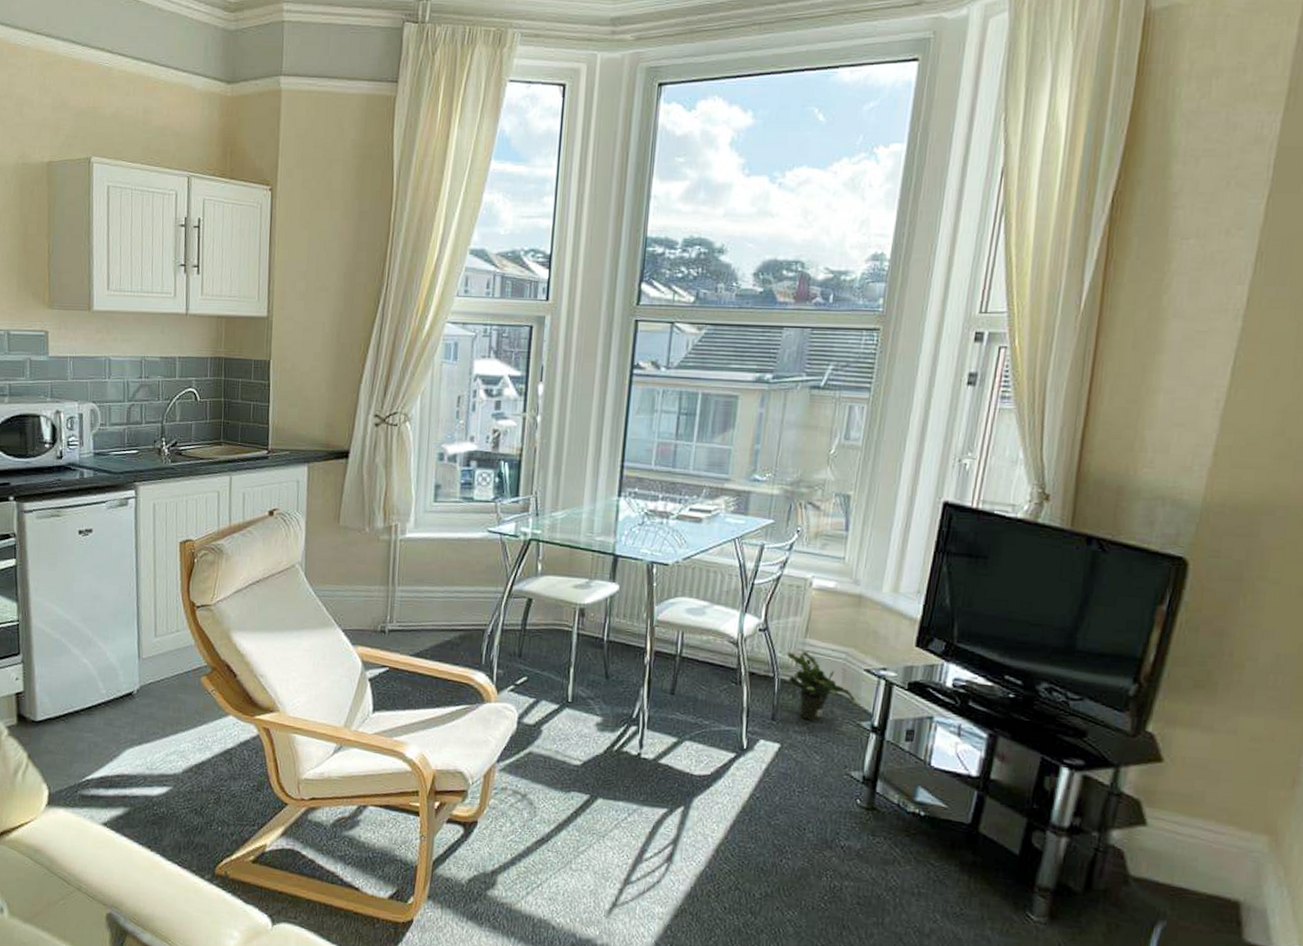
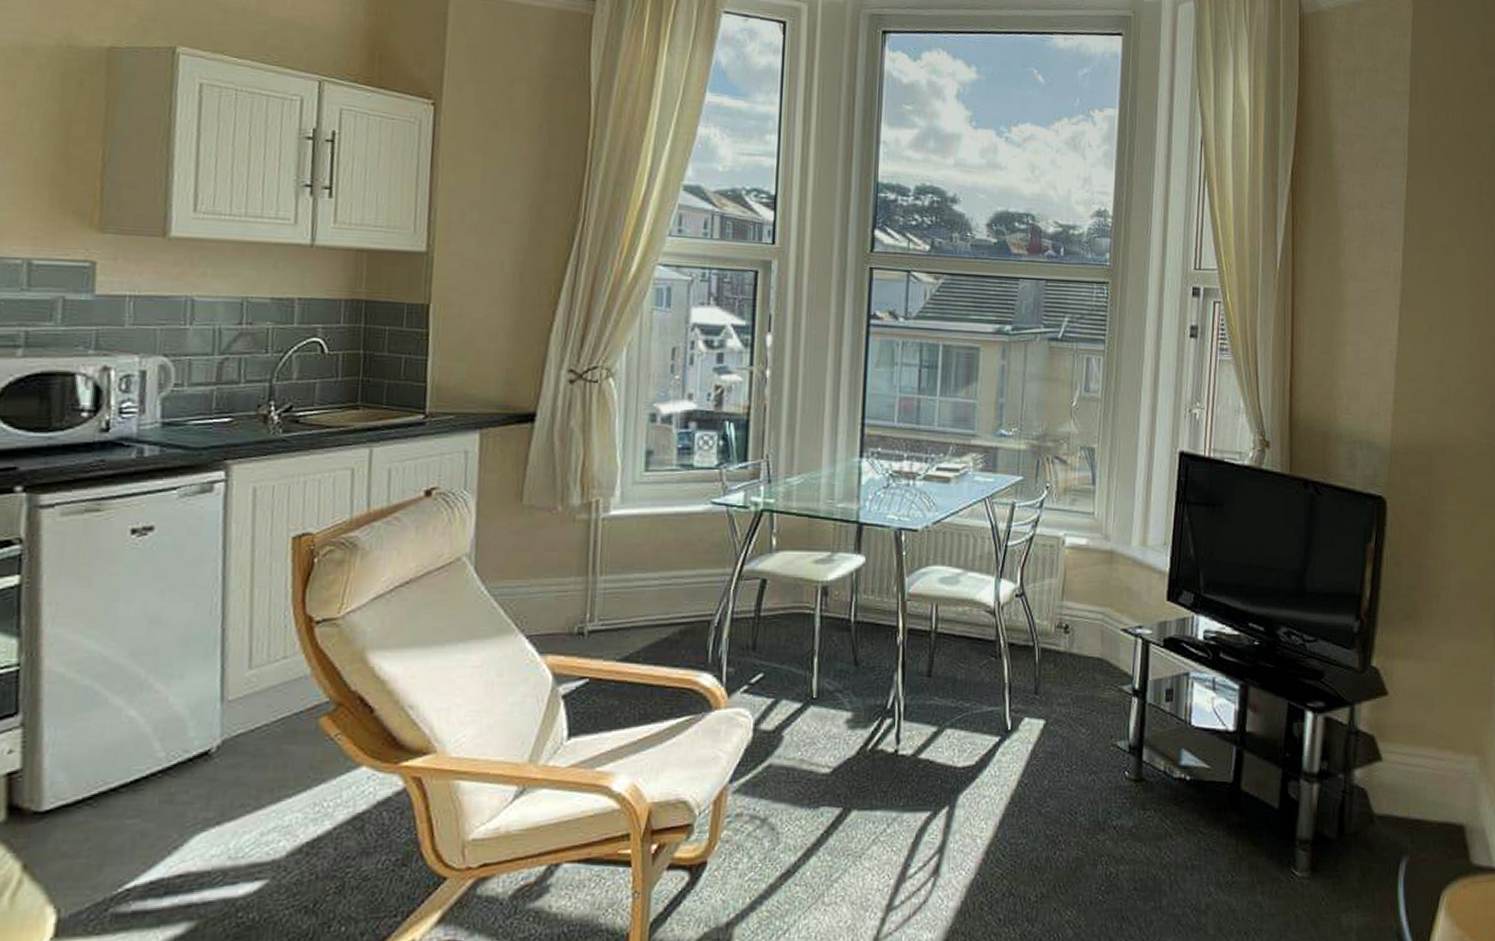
potted plant: present [787,651,855,721] -> none [1045,615,1115,690]

